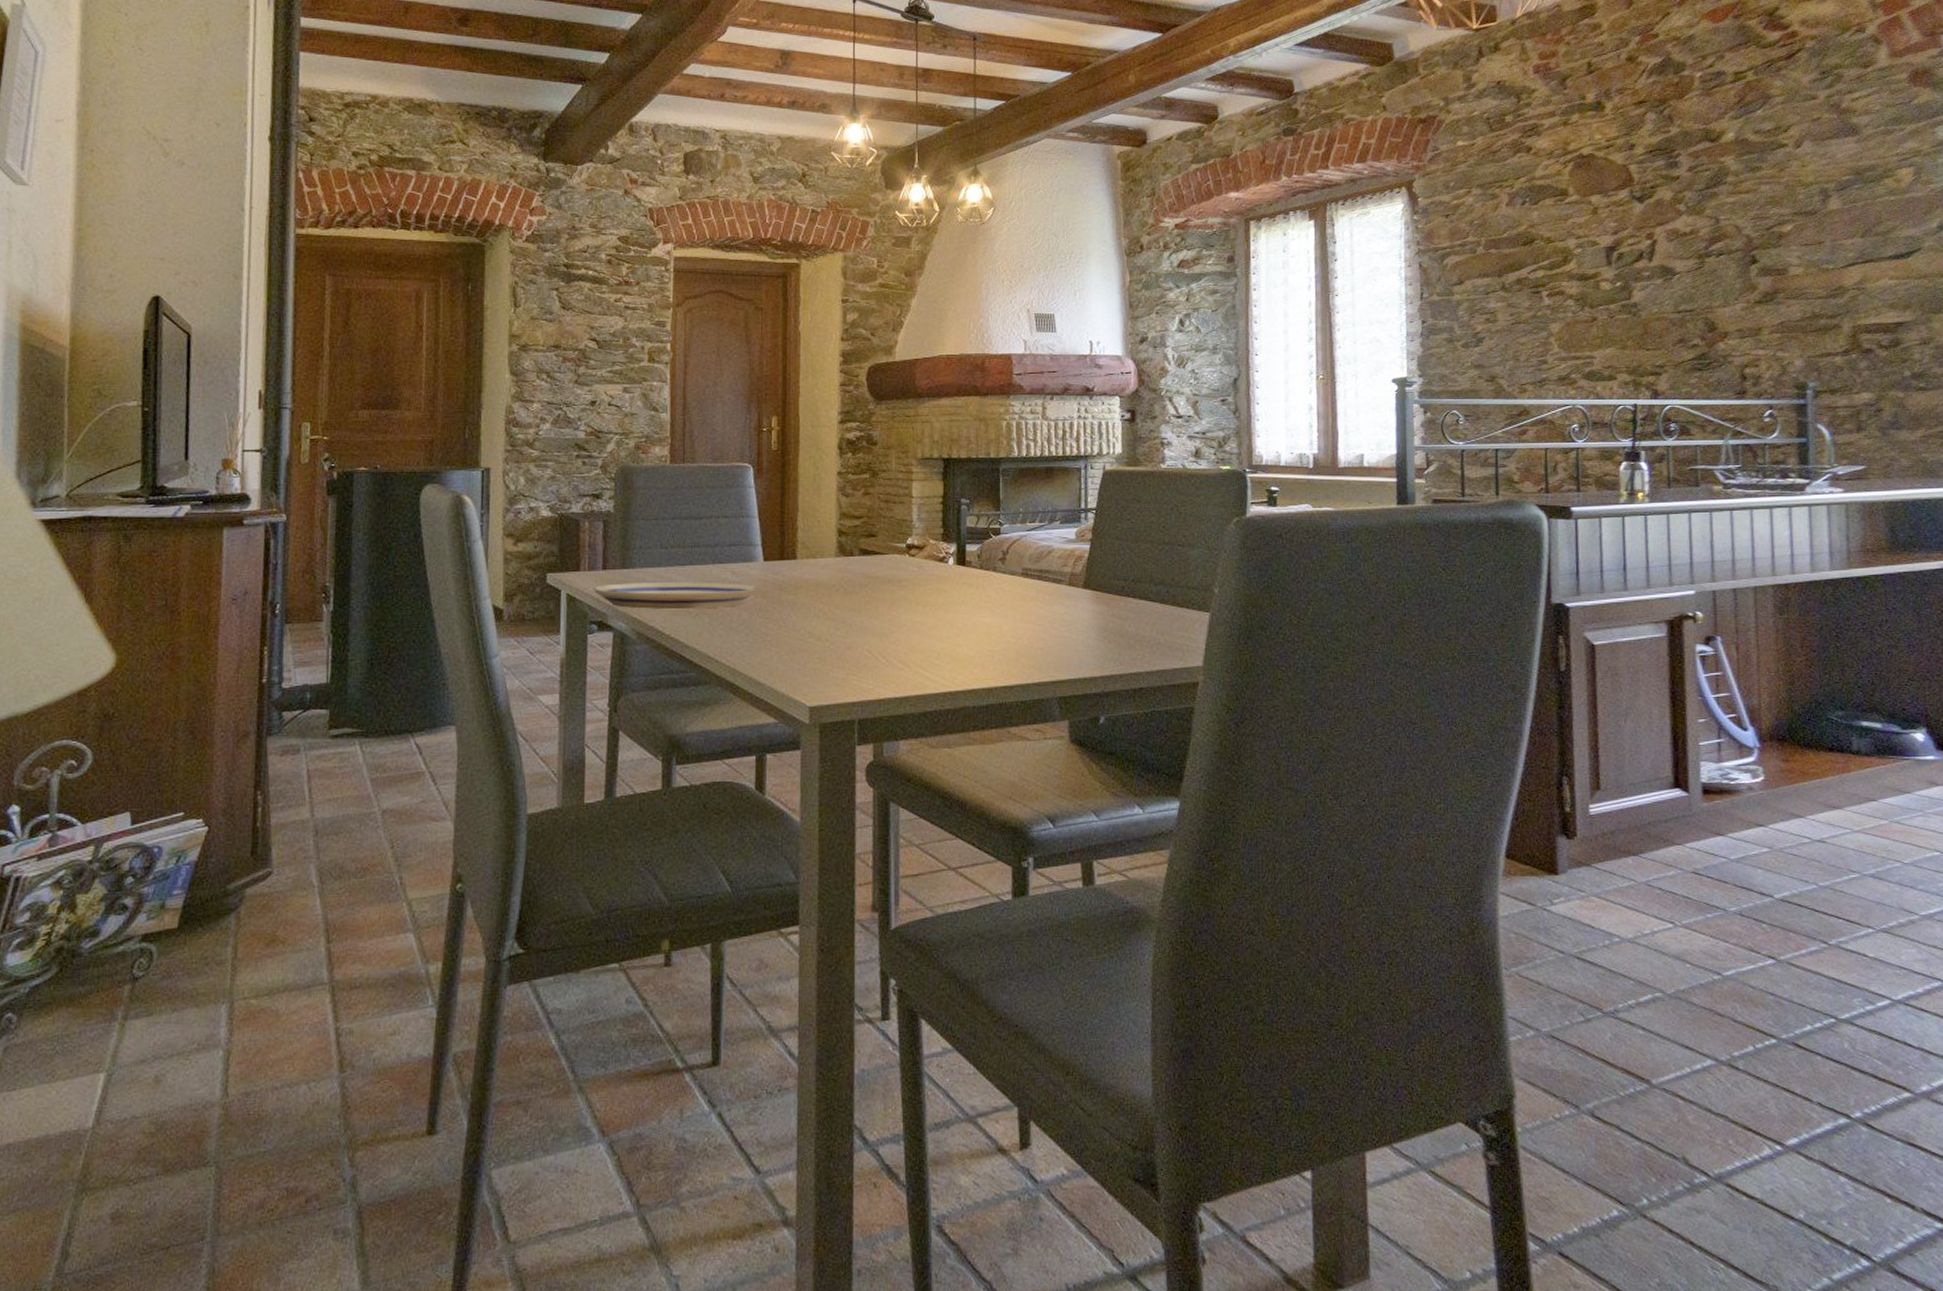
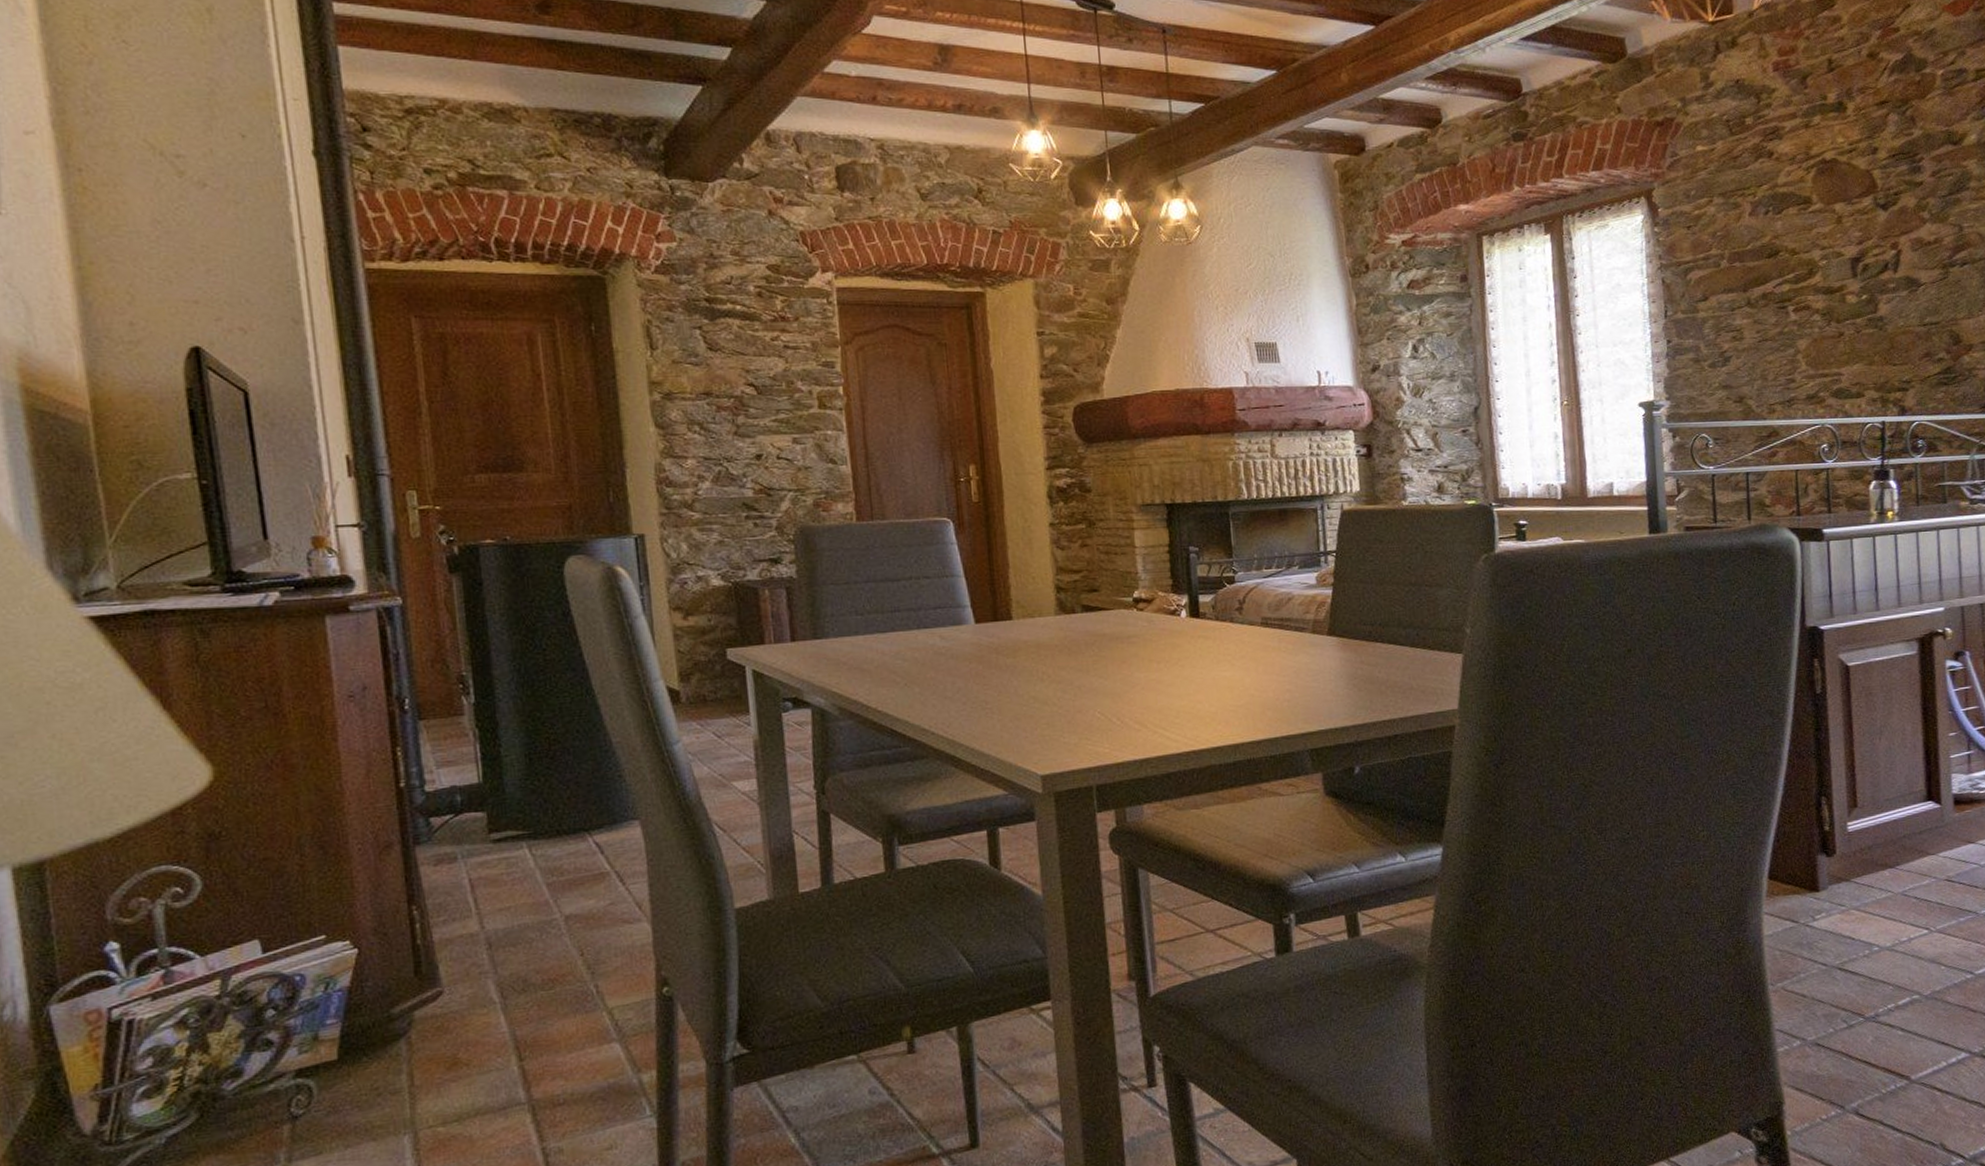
plate: present [593,582,759,610] -> none [782,648,973,682]

